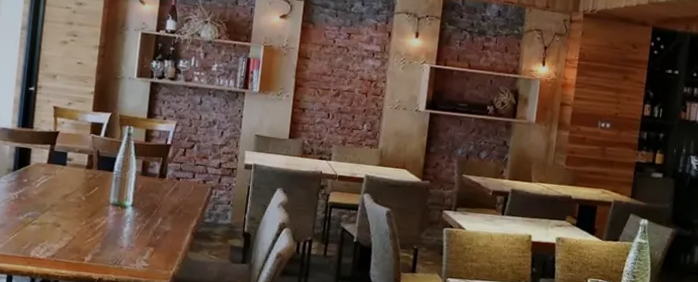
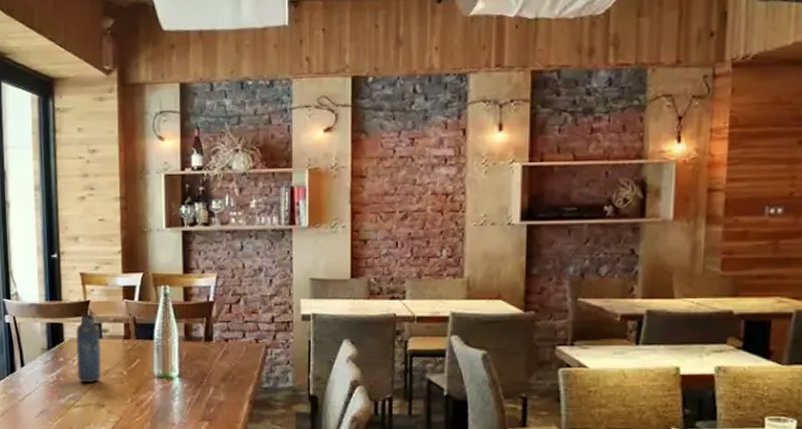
water bottle: none [38,136,66,205] -> present [75,307,102,383]

